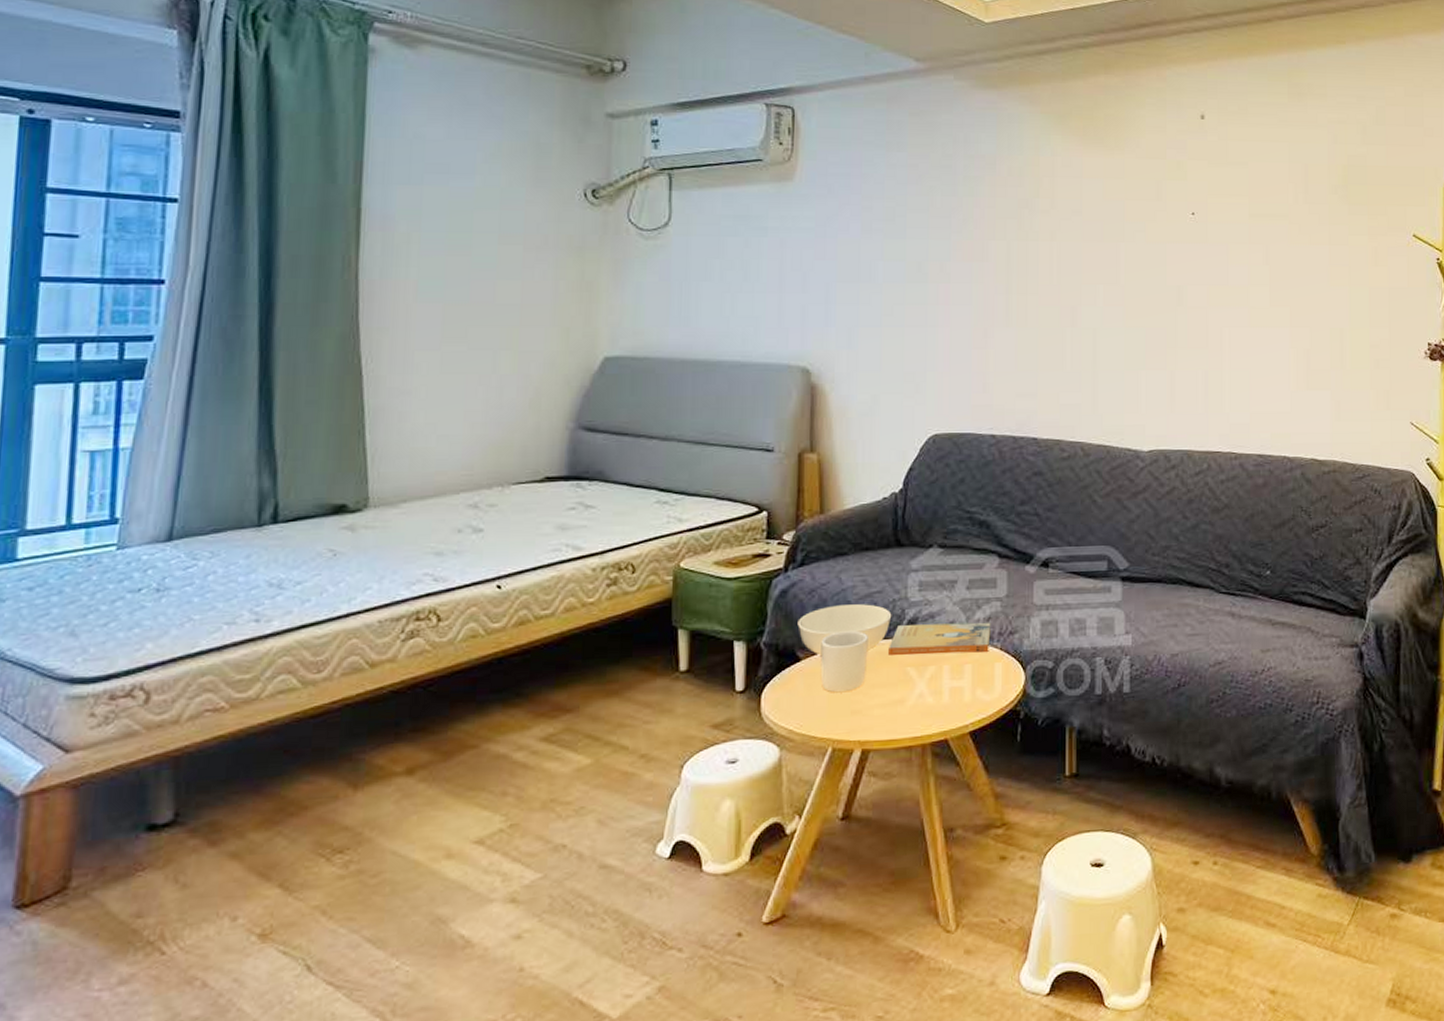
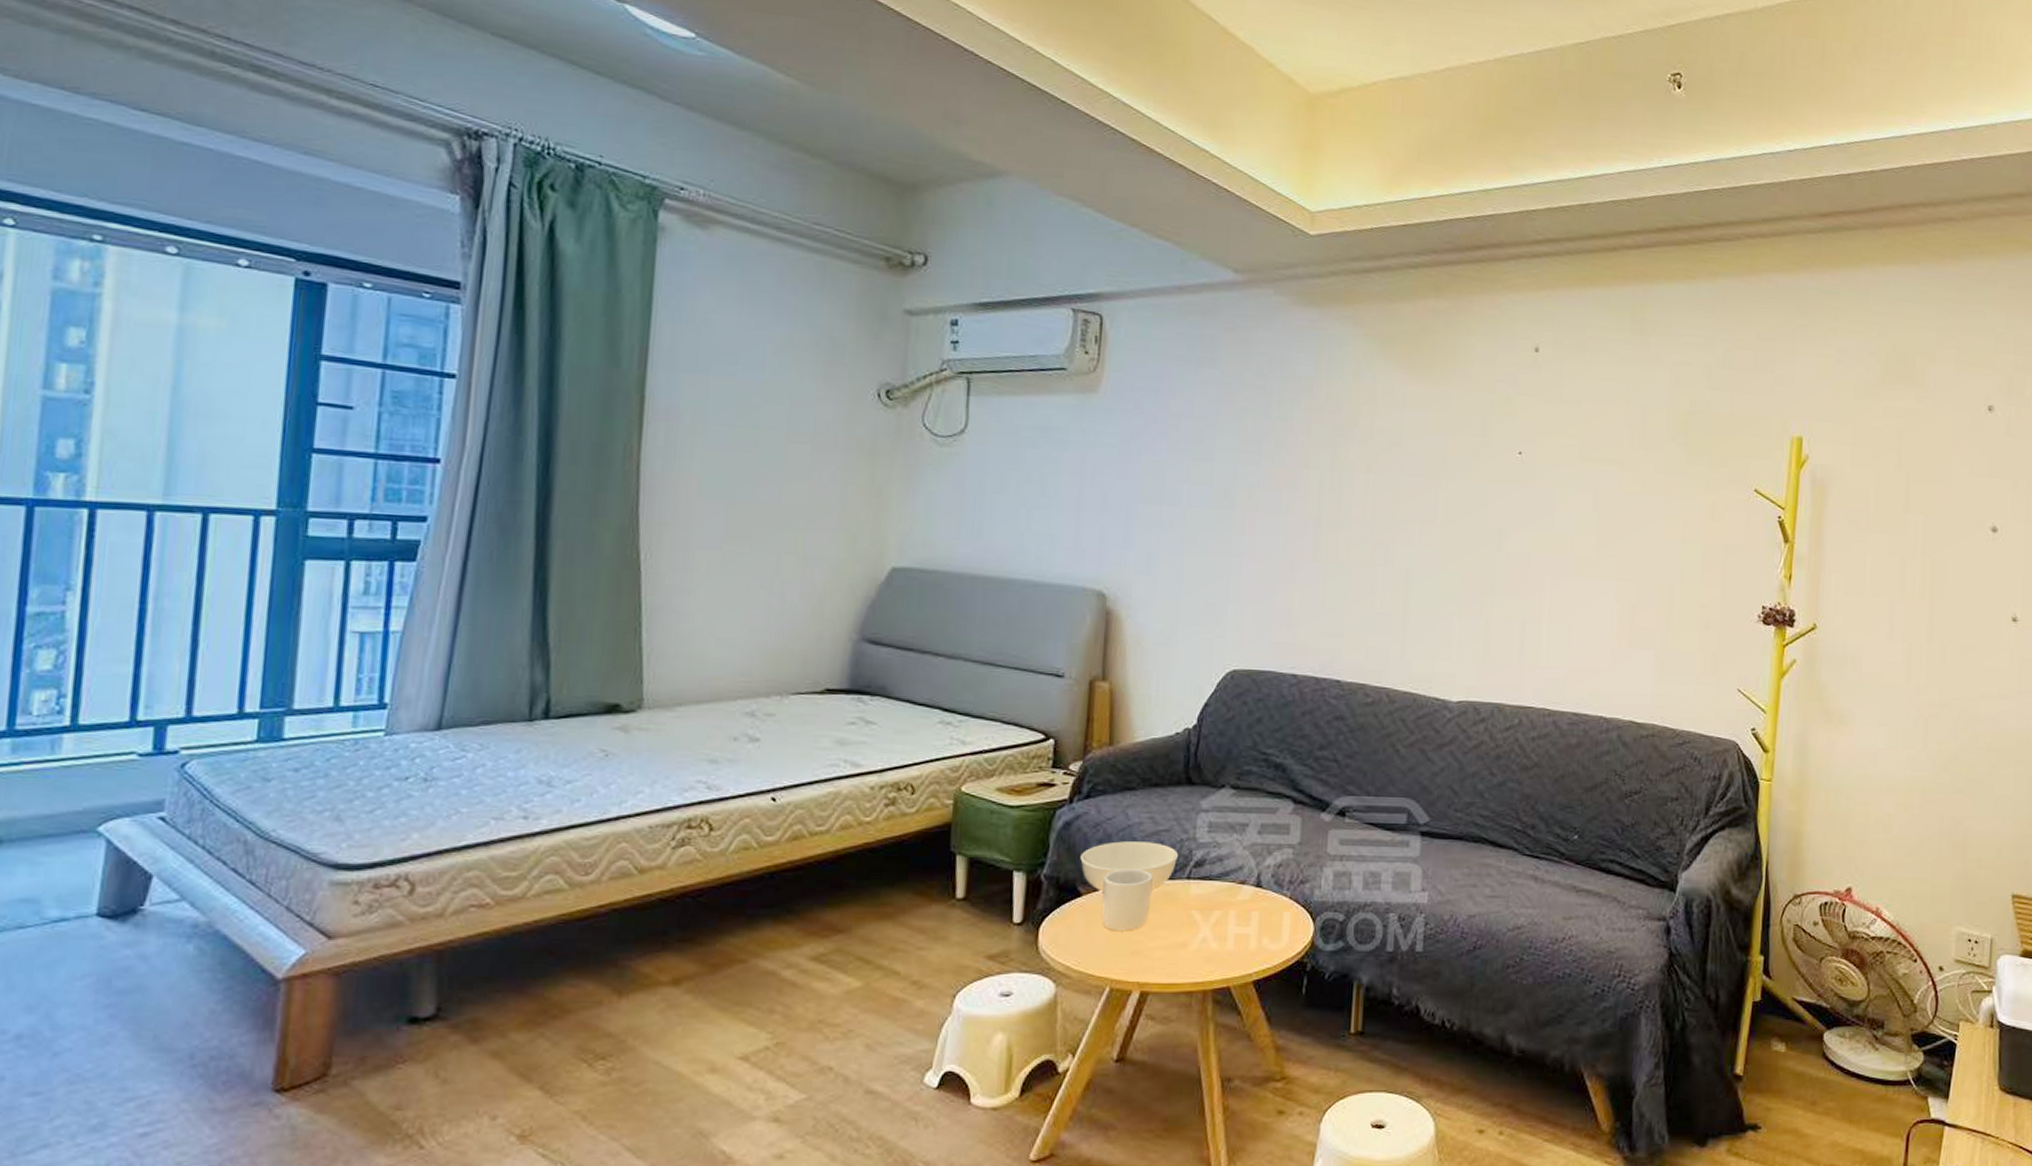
book: present [888,622,991,656] -> none [1173,867,1281,900]

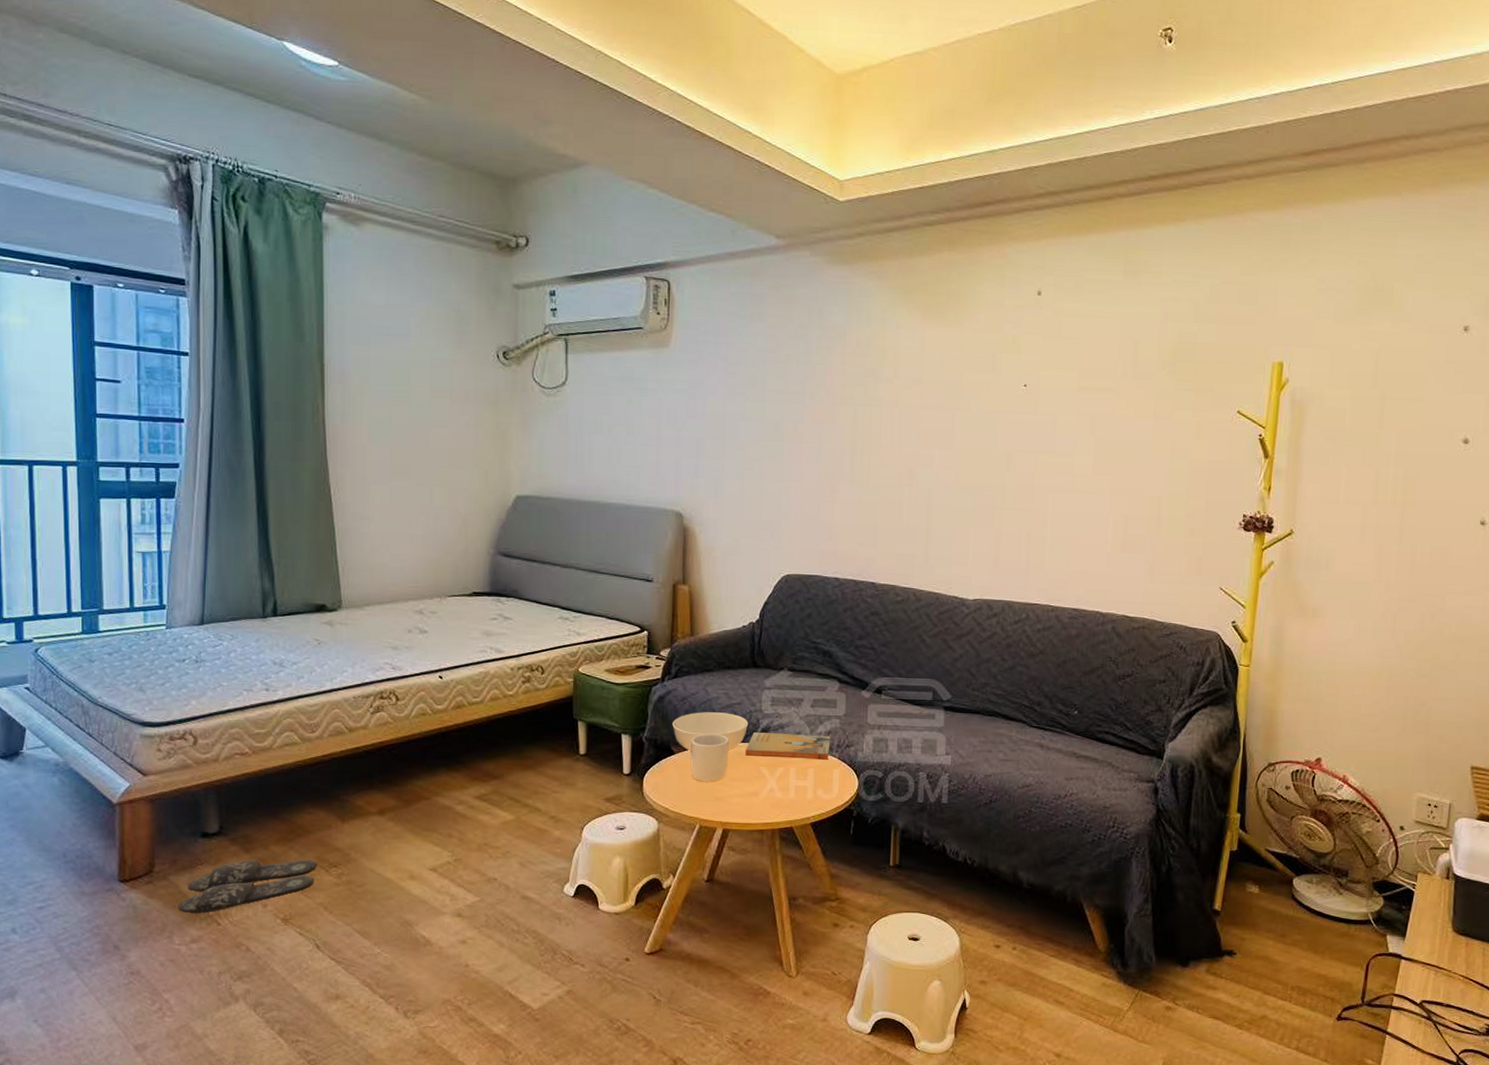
slippers: none [361,1050,577,1132] -> present [178,859,317,913]
book: none [1173,867,1281,900] -> present [745,732,831,760]

